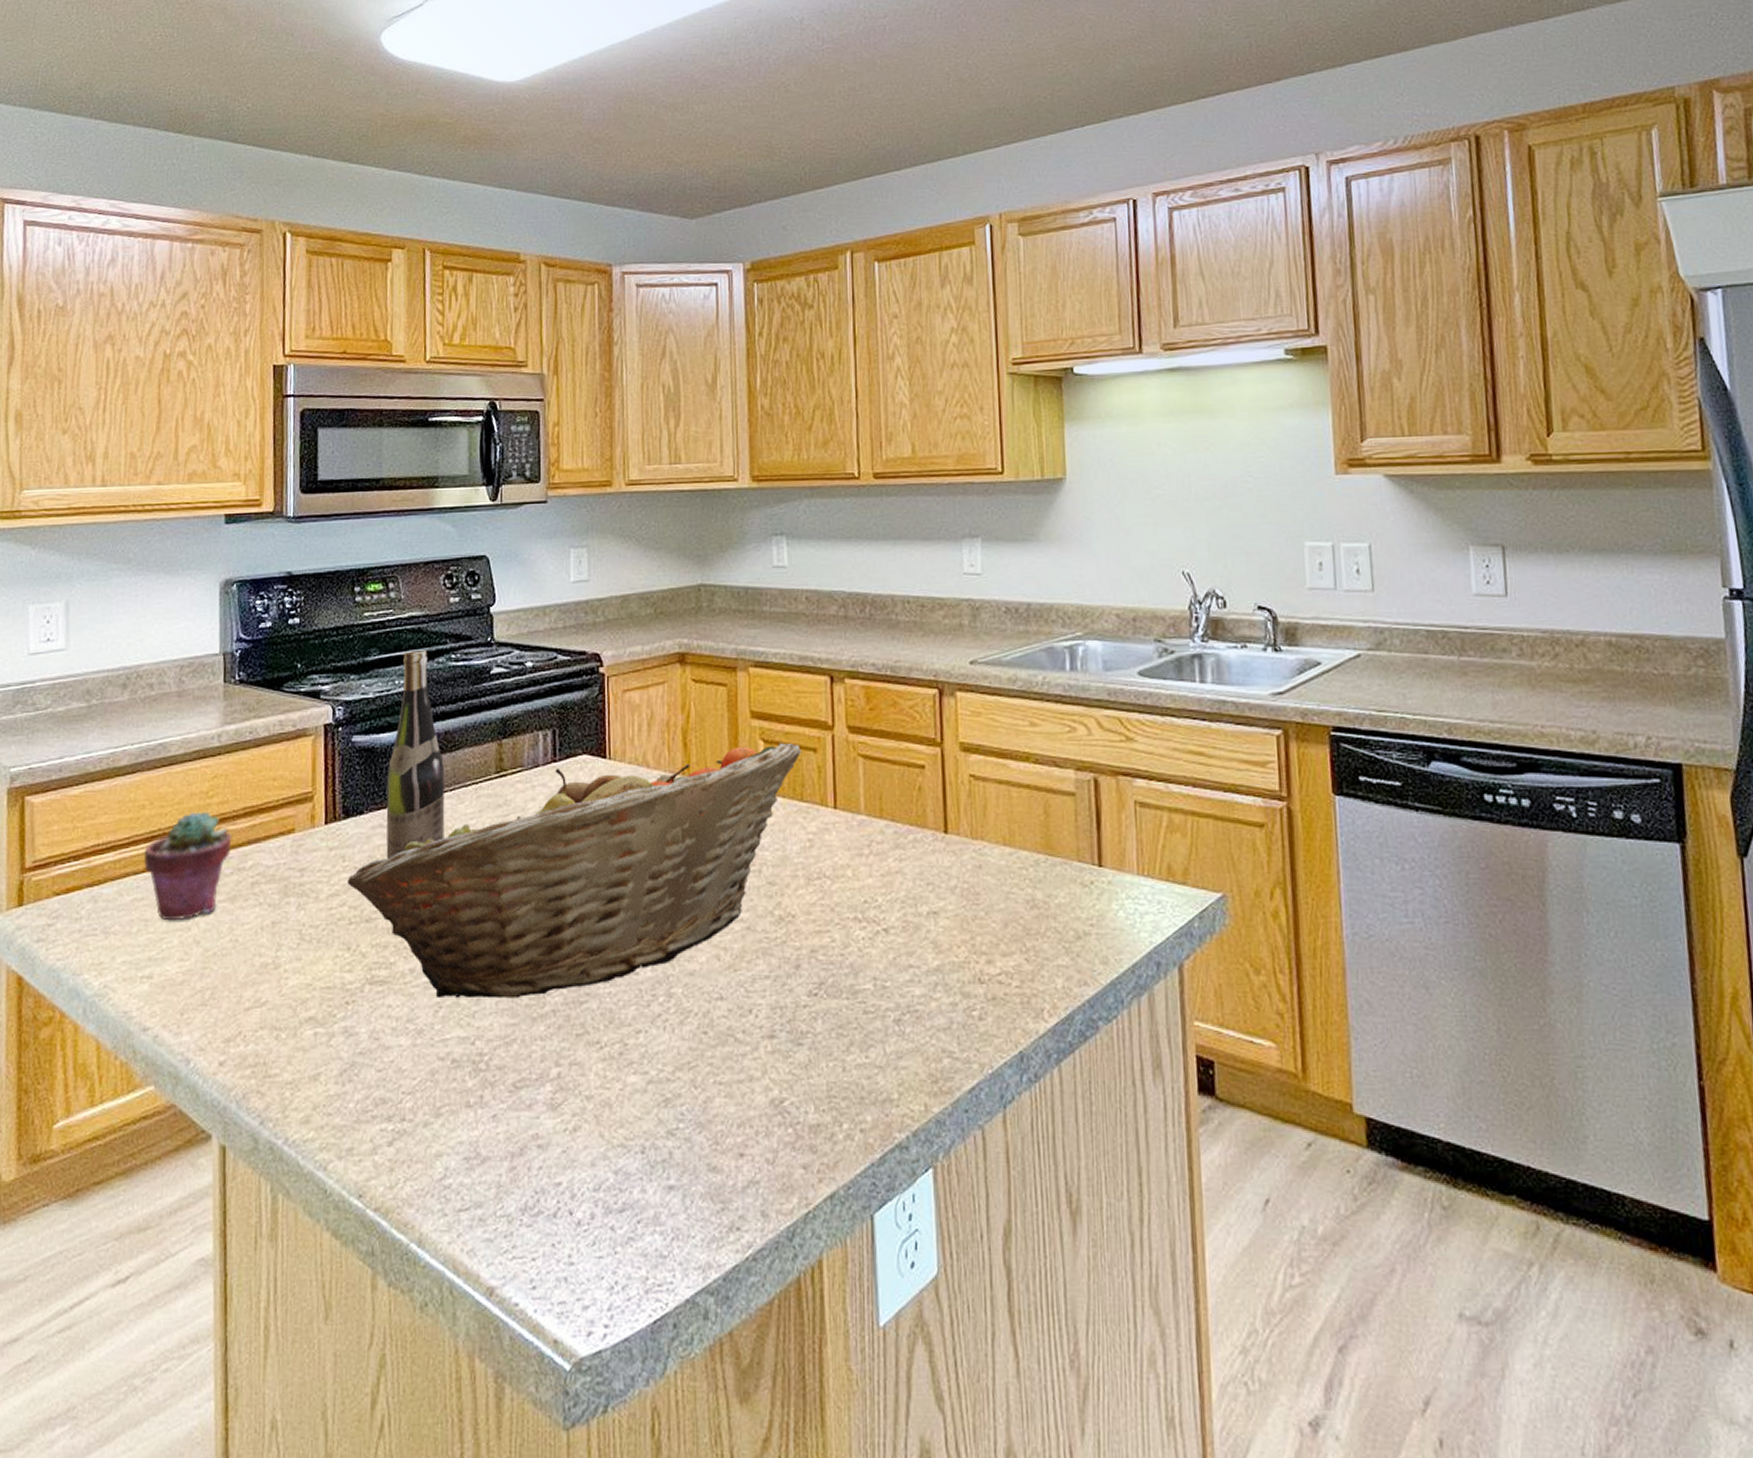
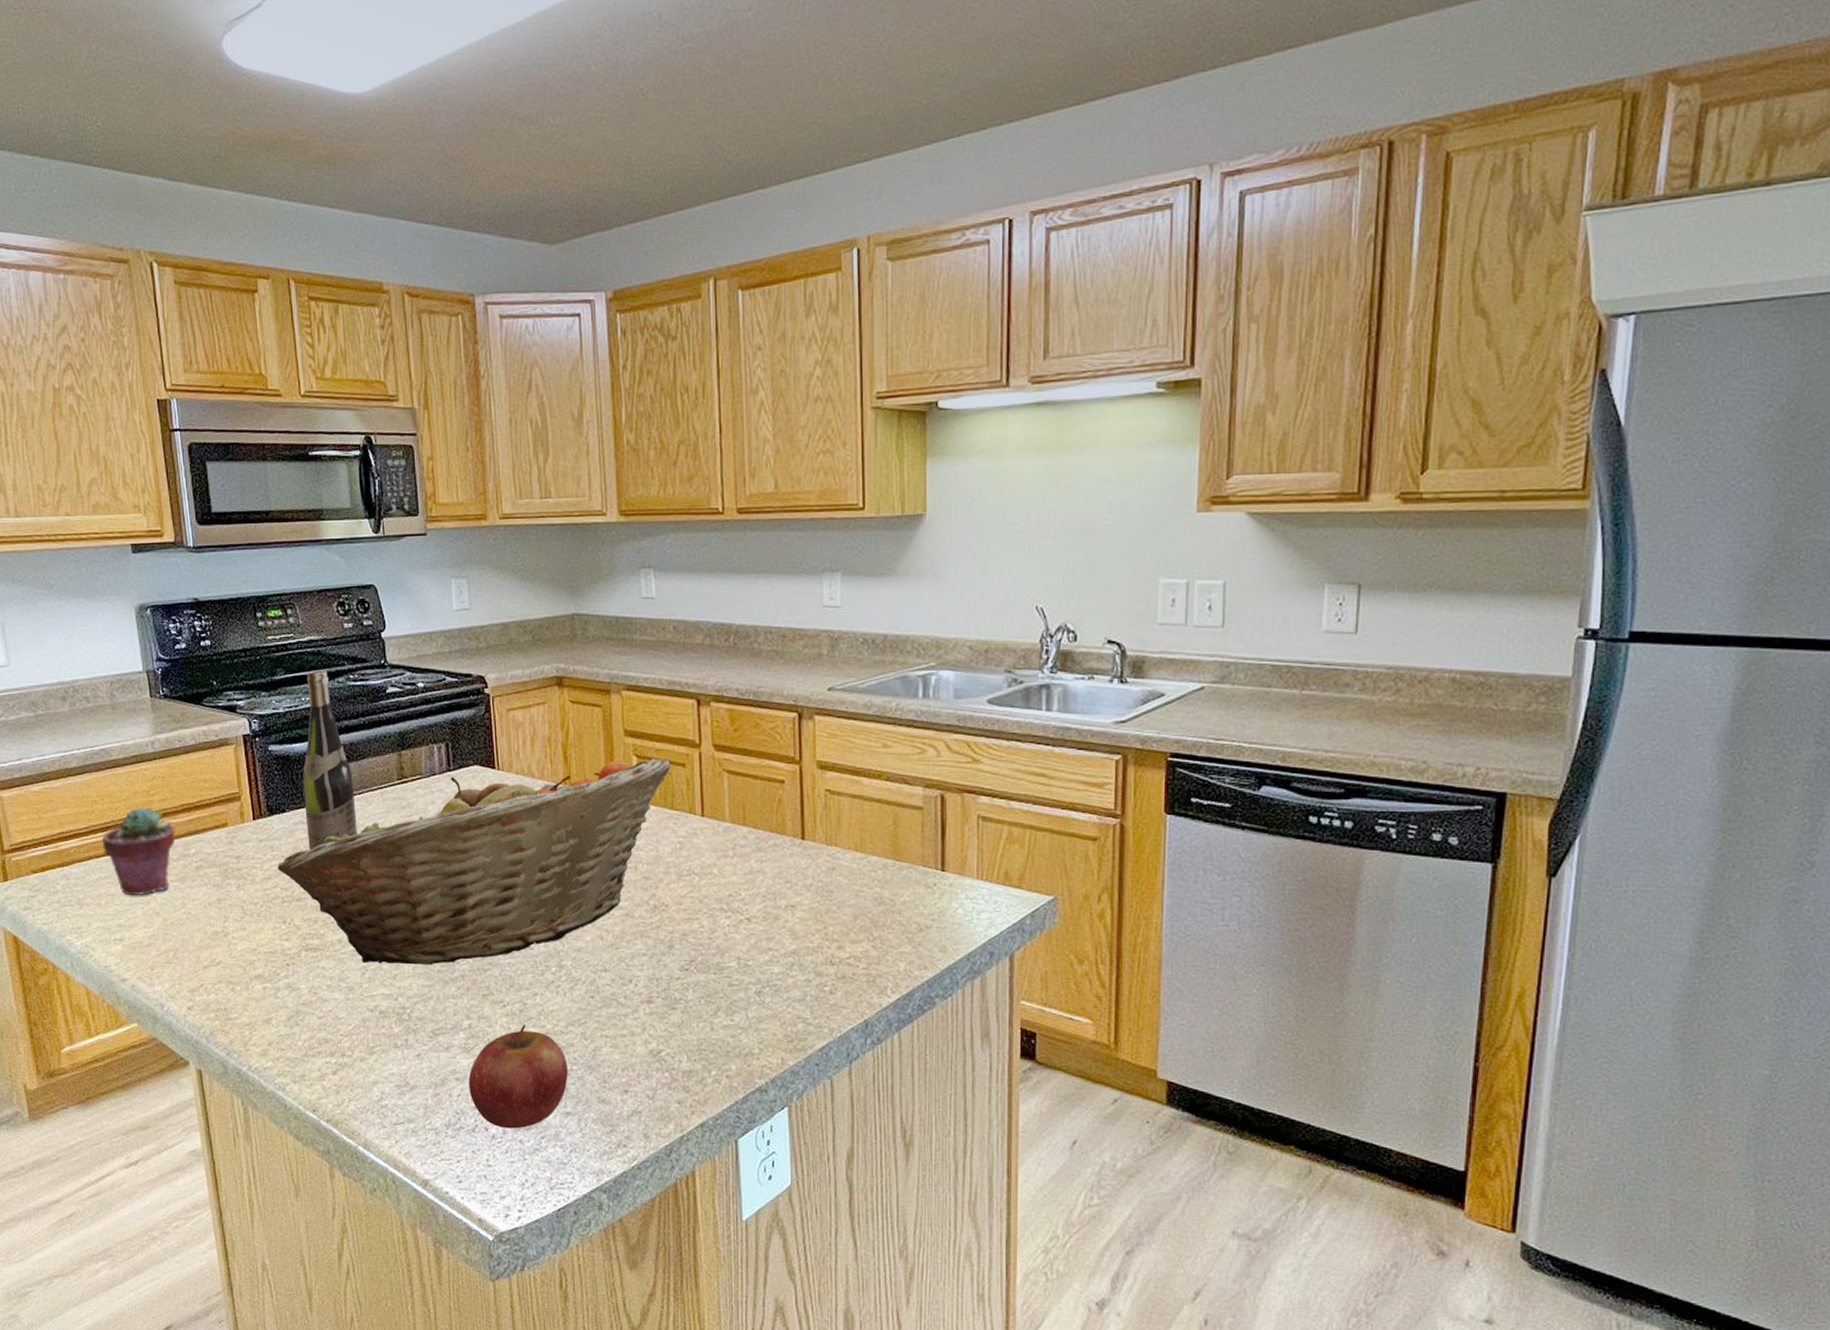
apple: none [552,1070,673,1211] -> present [468,1024,568,1129]

